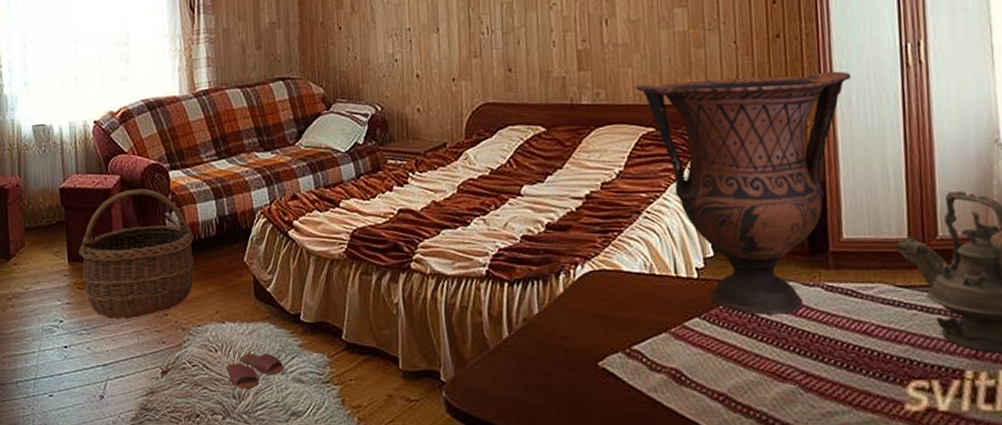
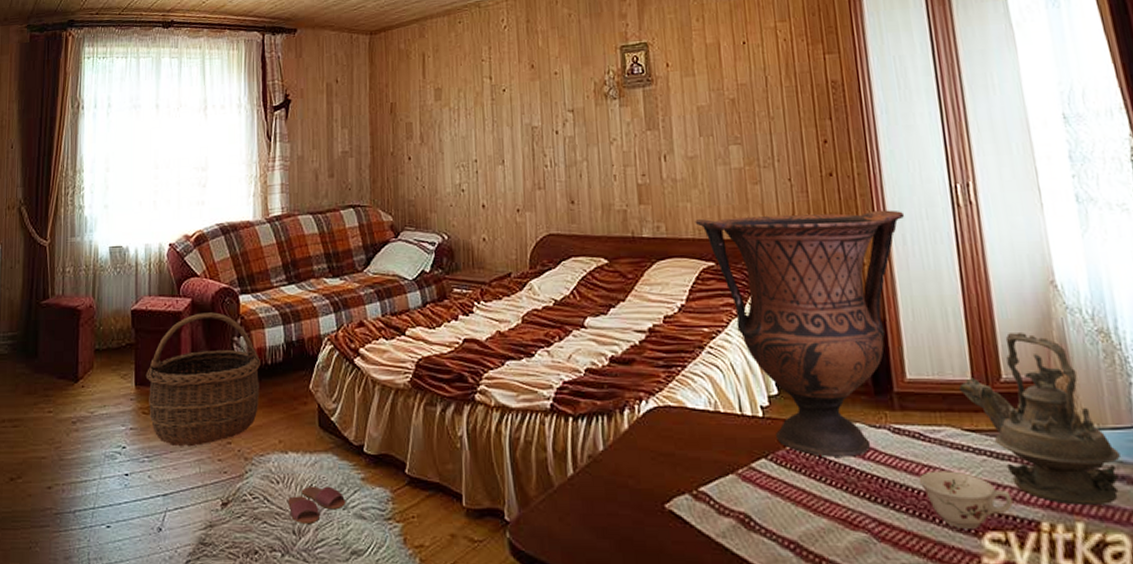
teacup: none [848,325,939,378] -> present [918,471,1013,529]

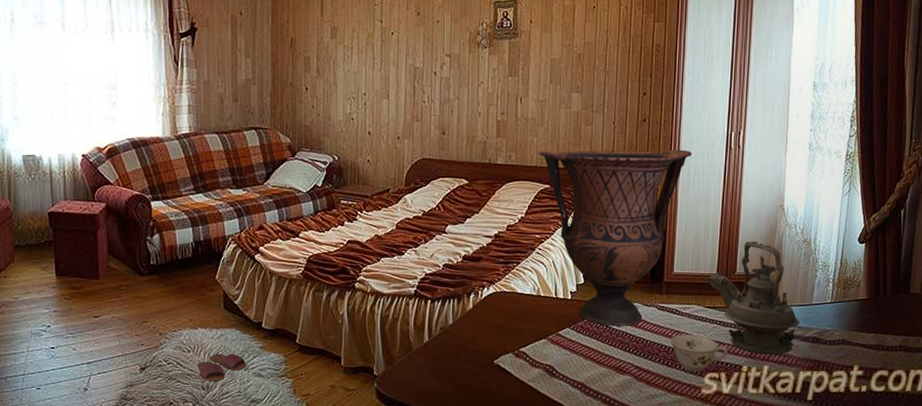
wicker basket: present [145,312,262,447] -> none [65,215,173,325]

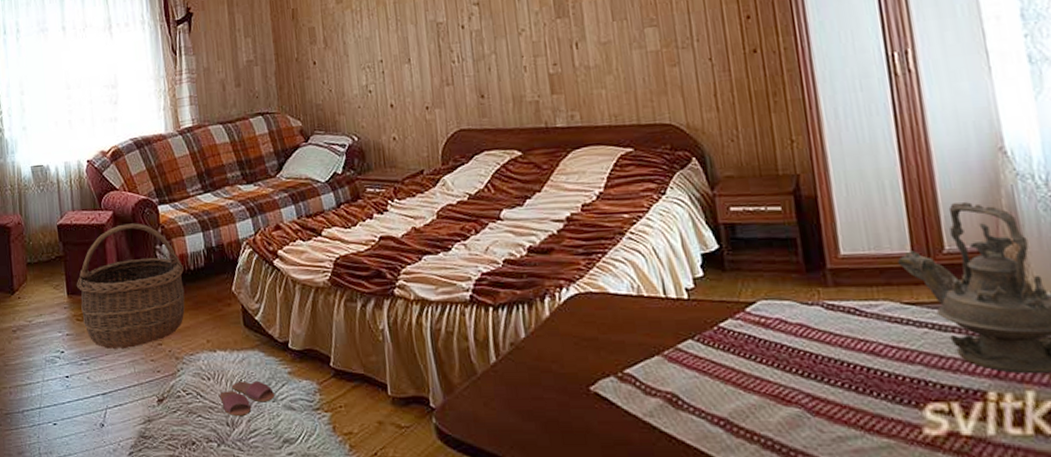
wicker basket: none [65,215,173,325] -> present [76,223,185,349]
vase: present [539,149,692,326] -> none [610,83,837,336]
teacup: present [670,334,728,371] -> none [854,344,957,401]

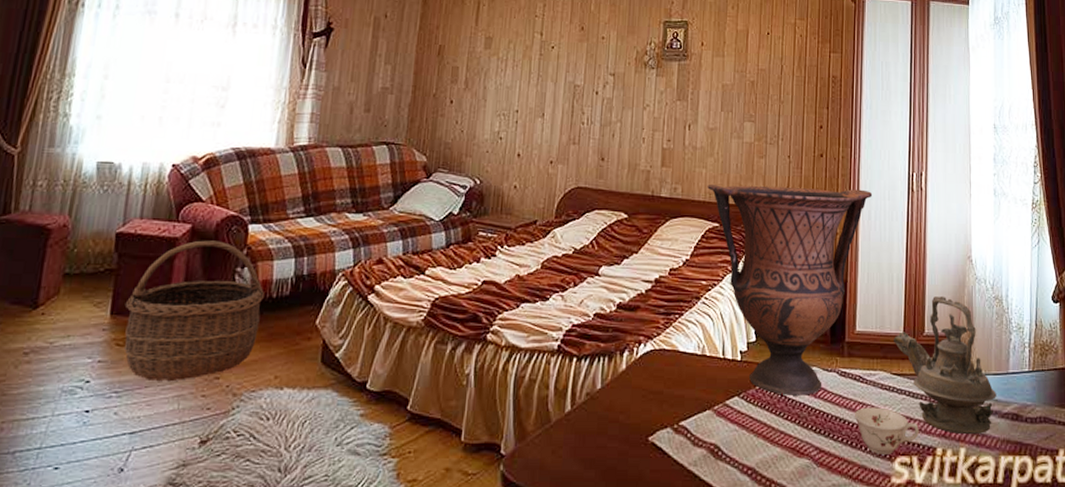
slippers: present [219,380,275,416] -> none [276,422,341,460]
vase: none [610,83,837,336] -> present [707,185,873,396]
teacup: none [854,344,957,401] -> present [854,407,919,454]

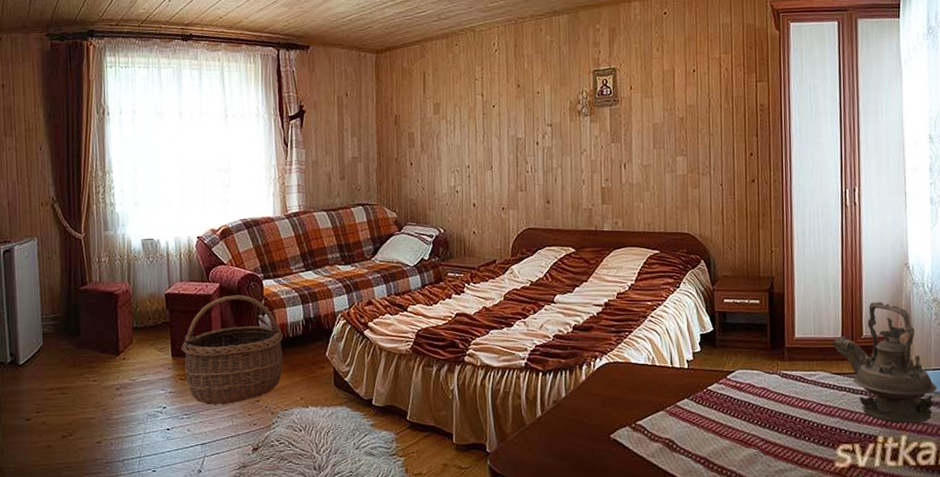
vase: present [707,185,873,396] -> none [646,209,806,396]
teacup: present [854,407,919,454] -> none [796,403,860,443]

